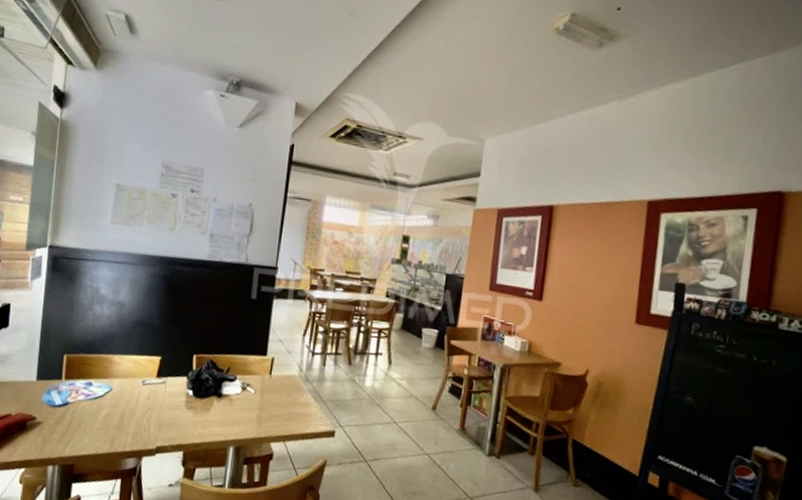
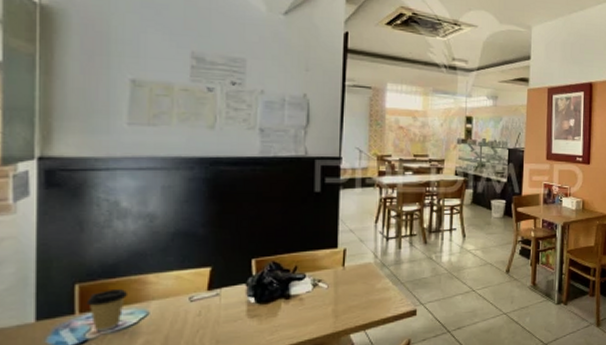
coffee cup: none [70,363,99,398] -> present [86,289,129,332]

